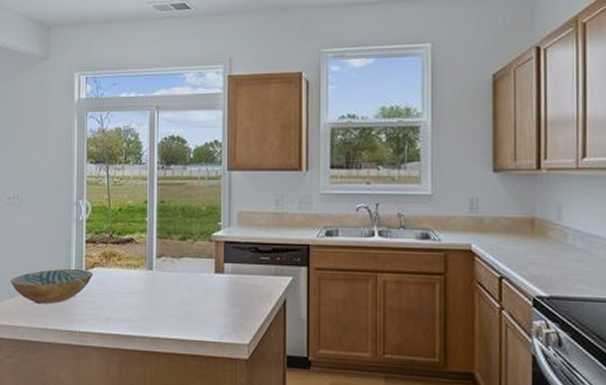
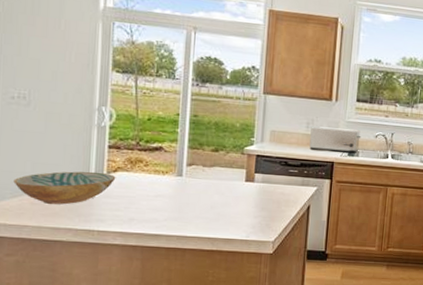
toaster: none [281,202,340,232] -> present [309,126,362,153]

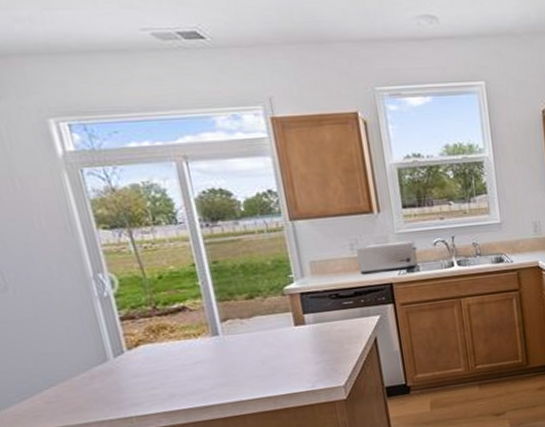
bowl: present [13,171,116,205] -> none [16,349,140,399]

